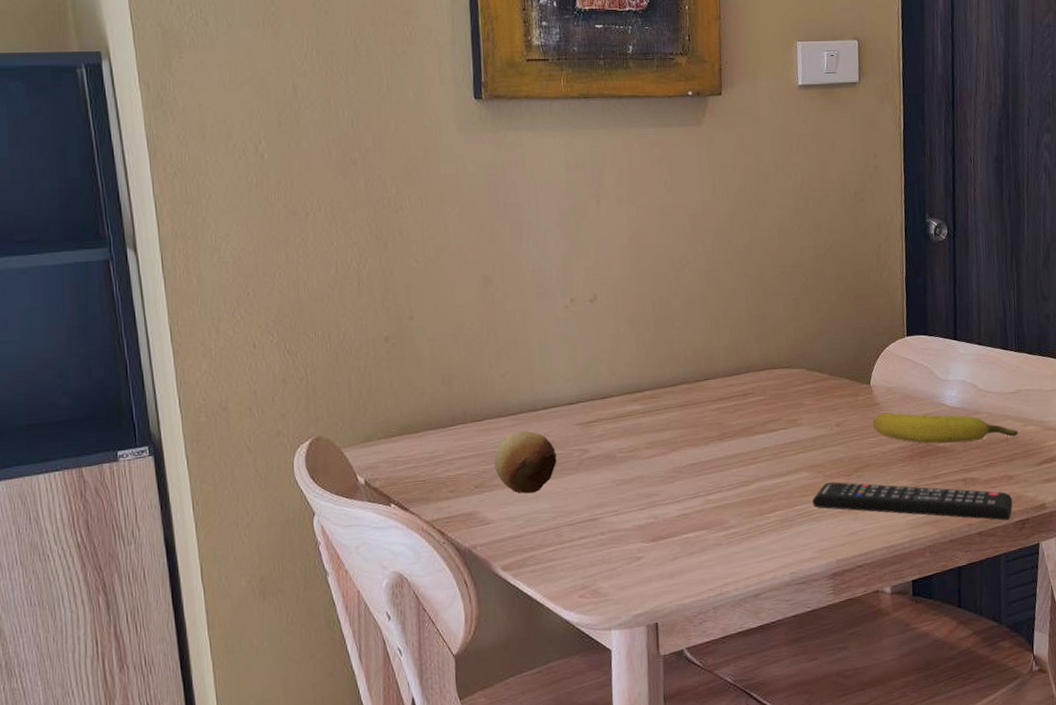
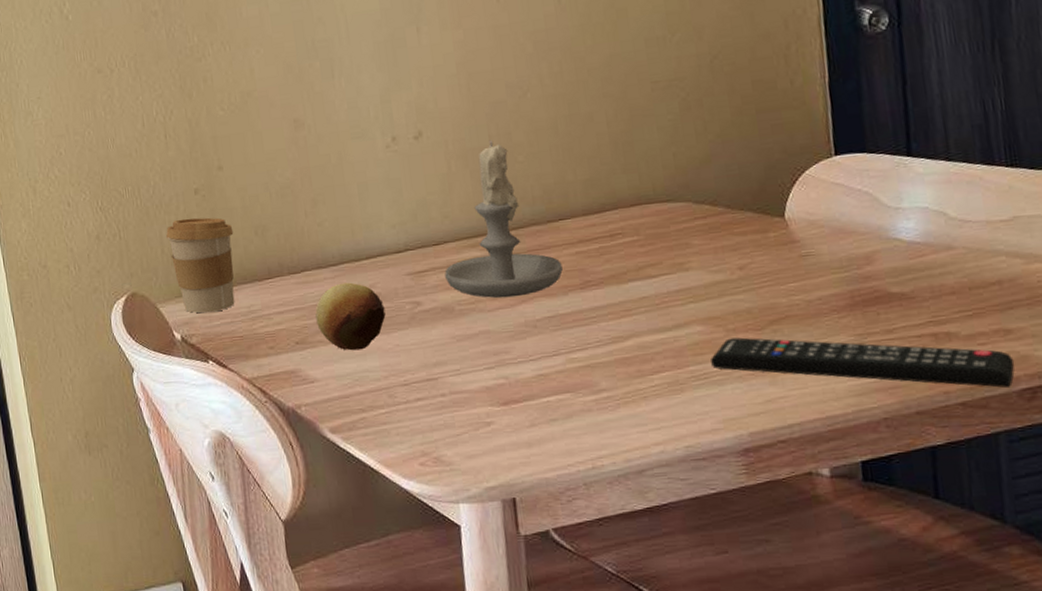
coffee cup: none [355,365,421,458] -> present [166,217,235,314]
candle: none [609,307,705,447] -> present [444,140,563,298]
banana: present [872,412,1019,444] -> none [790,251,1019,289]

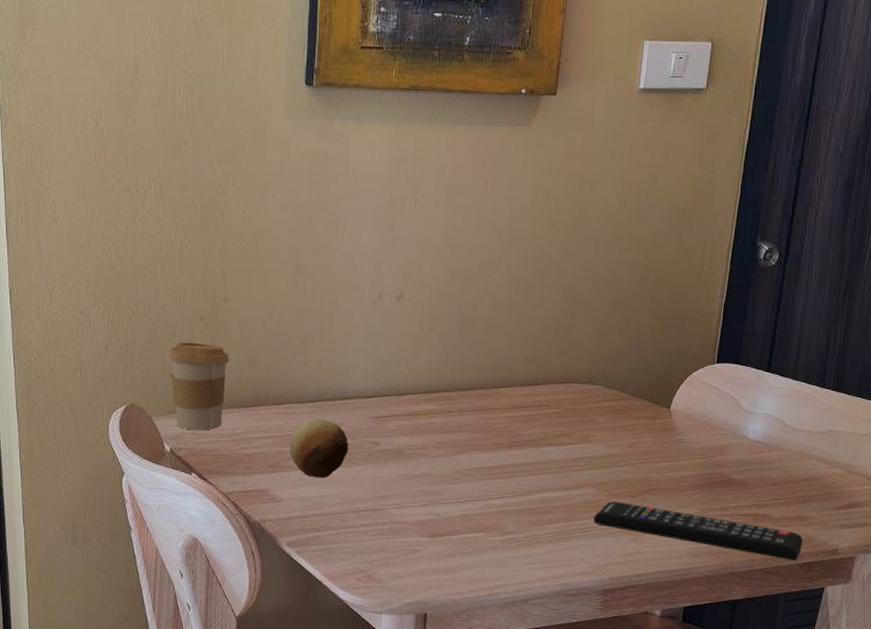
candle: present [444,140,563,298] -> none [402,309,497,448]

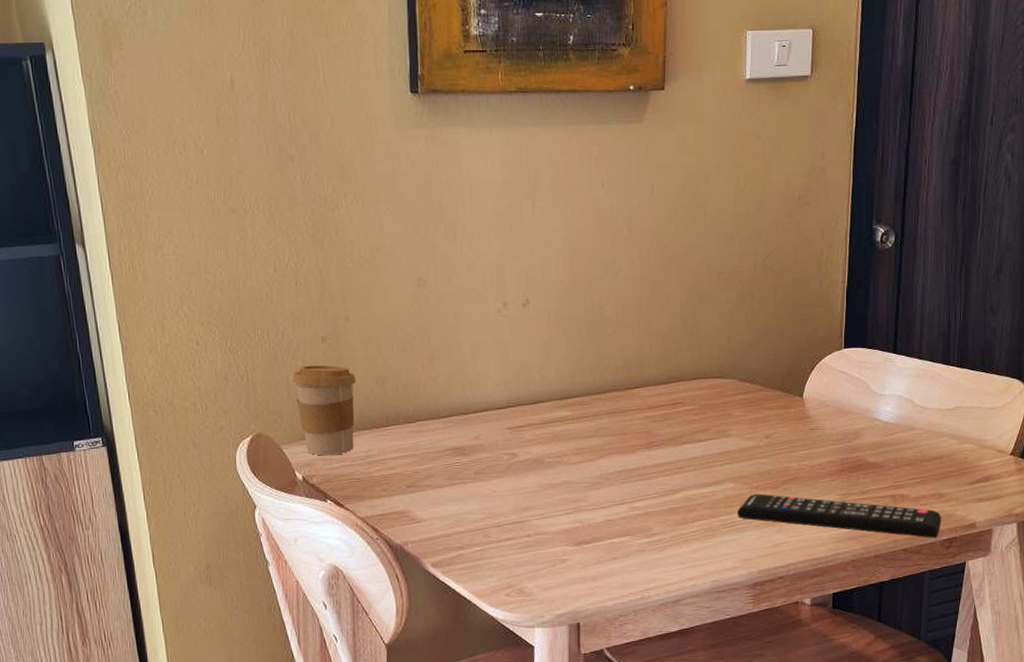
fruit: present [290,418,349,478] -> none [426,433,486,495]

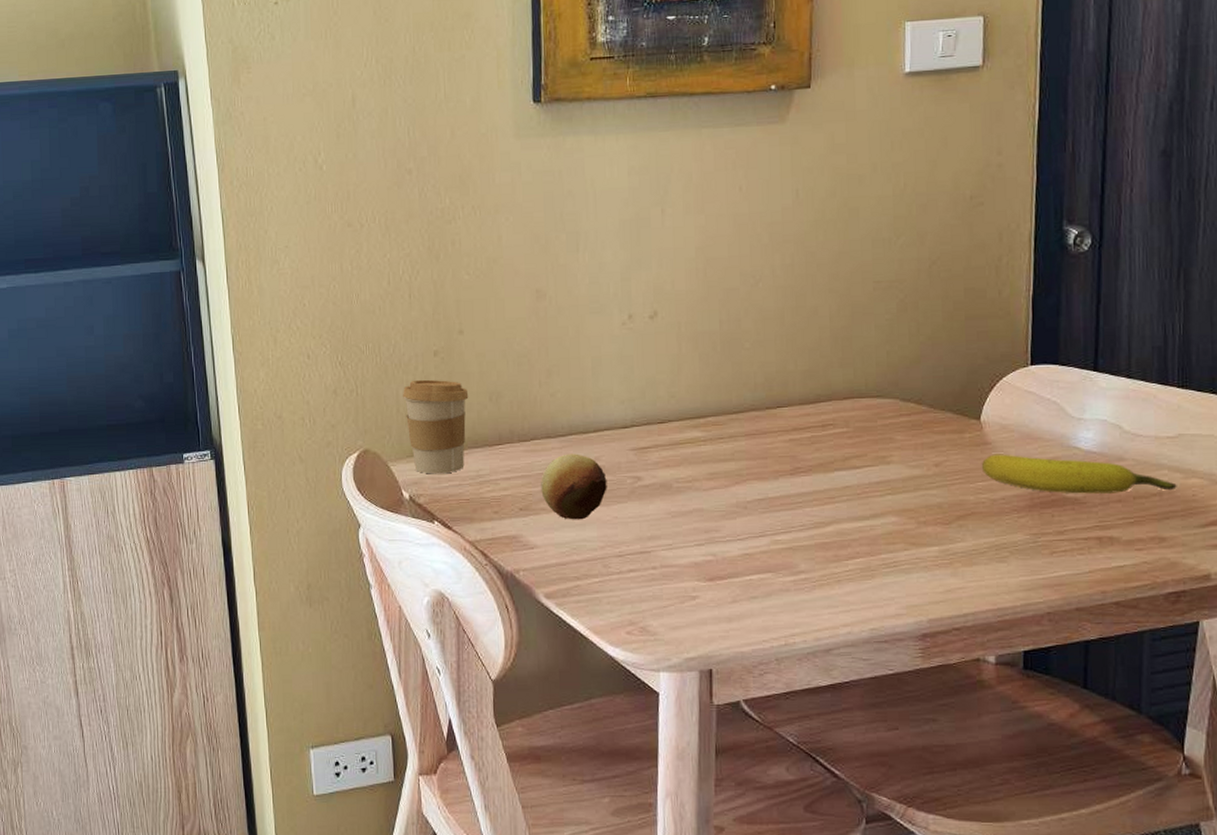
fruit: none [426,433,486,495] -> present [541,453,607,520]
remote control: present [737,493,942,539] -> none [901,530,1165,592]
banana: none [803,426,954,459] -> present [981,454,1177,494]

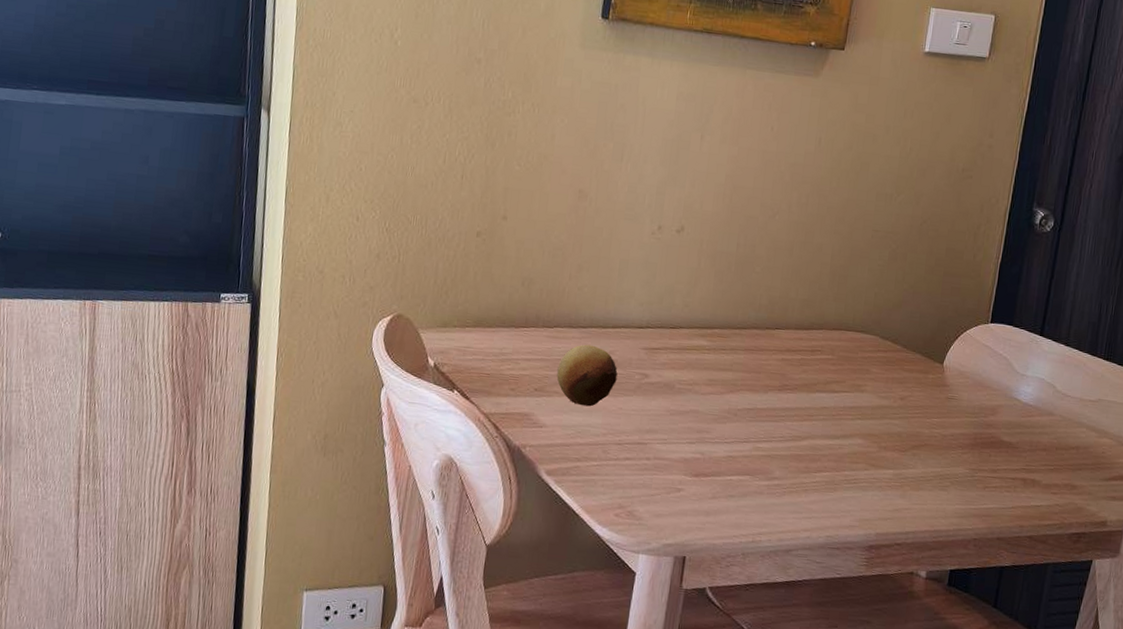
coffee cup: present [403,379,469,474] -> none [441,255,504,348]
banana: present [981,454,1177,494] -> none [938,395,1092,446]

